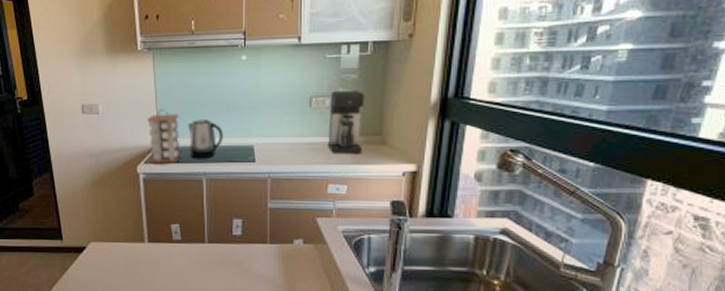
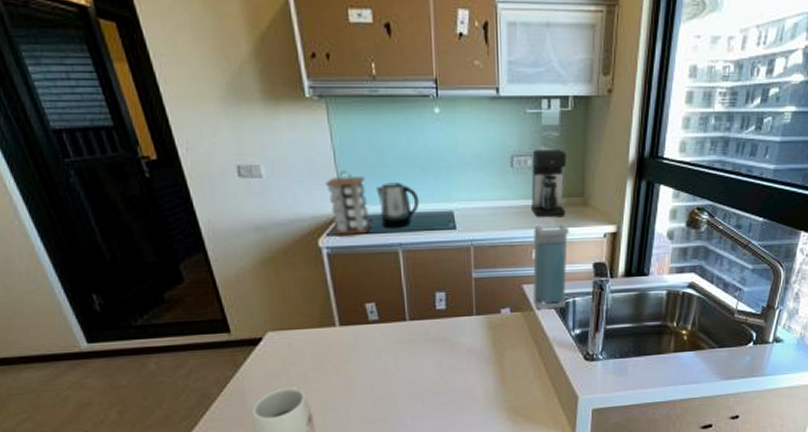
soap dispenser: none [327,160,365,245] -> present [533,223,569,310]

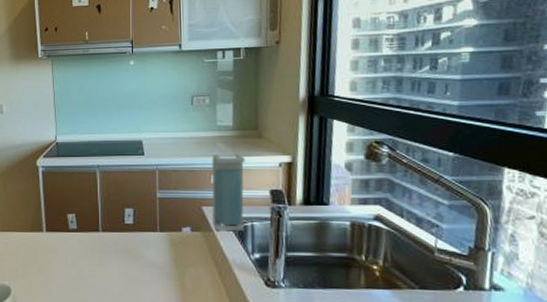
spice rack: present [324,170,372,235] -> none [45,108,77,157]
kettle: present [375,182,420,229] -> none [82,117,115,153]
coffee maker: present [530,150,567,218] -> none [208,90,241,148]

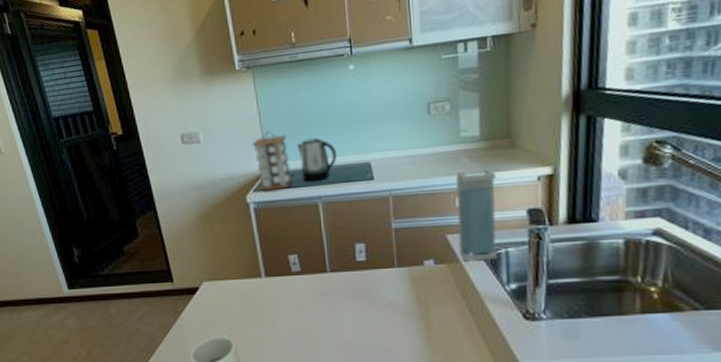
spice rack: none [45,108,77,157] -> present [251,130,293,191]
kettle: none [82,117,115,153] -> present [296,138,337,182]

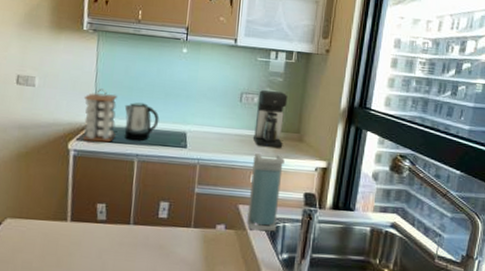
coffee maker: none [450,91,491,164] -> present [252,90,288,149]

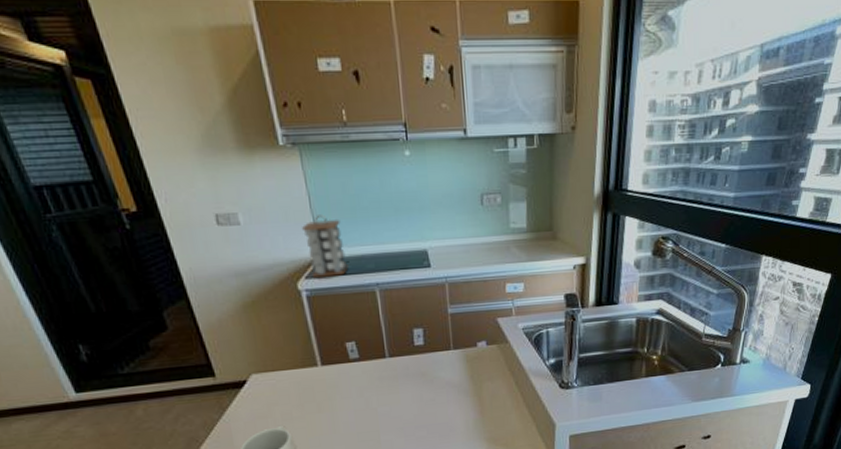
kettle: present [124,102,160,141] -> none [351,224,394,269]
soap dispenser: present [247,152,285,232] -> none [506,257,541,342]
coffee maker: present [252,90,288,149] -> none [501,186,536,253]

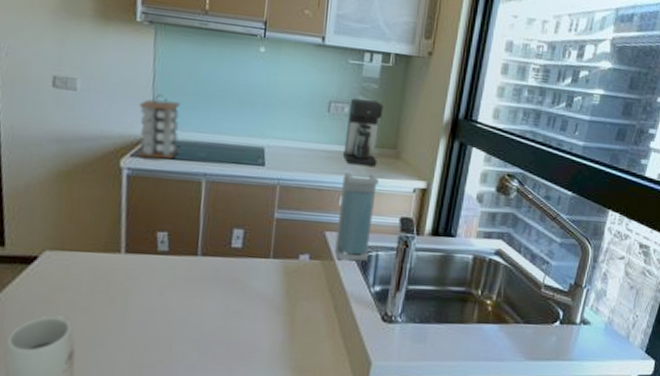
coffee maker: none [501,186,536,253] -> present [342,98,384,167]
soap dispenser: none [506,257,541,342] -> present [335,171,379,262]

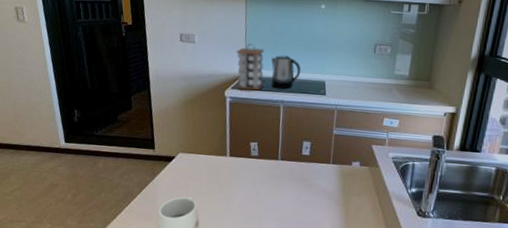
kettle: none [189,111,232,158] -> present [271,55,301,89]
soap dispenser: present [335,171,379,262] -> none [380,99,415,170]
coffee maker: present [342,98,384,167] -> none [385,42,420,96]

